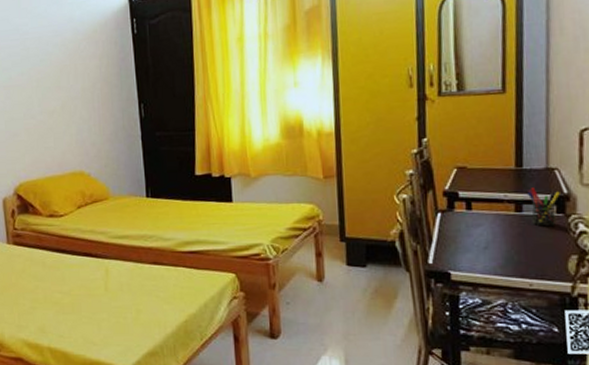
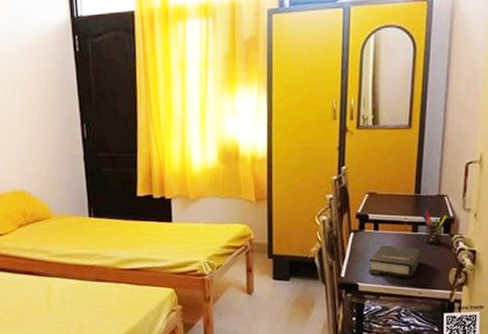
hardback book: none [462,227,530,267] -> present [368,245,422,278]

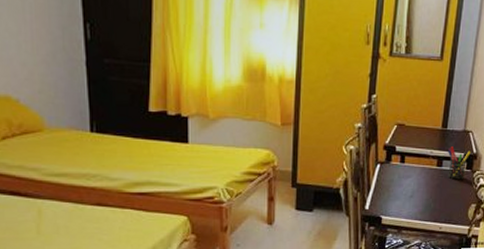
hardback book: present [368,245,422,278] -> none [392,178,445,213]

